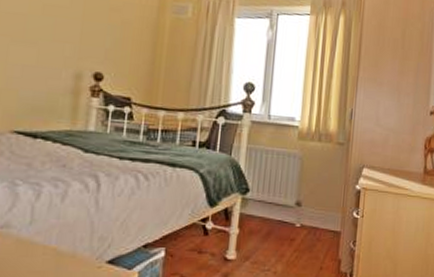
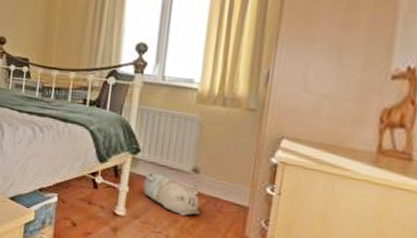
plush toy: none [252,209,303,250] -> present [142,171,201,217]

